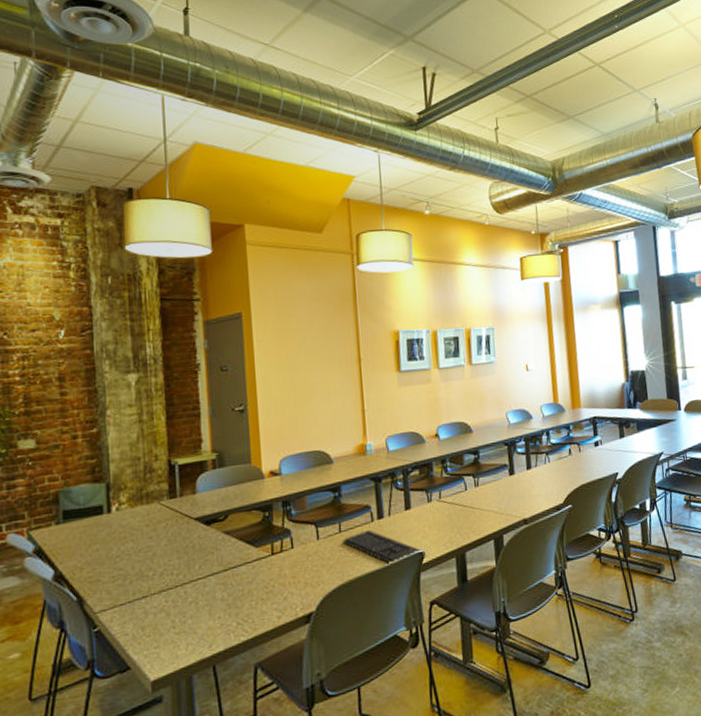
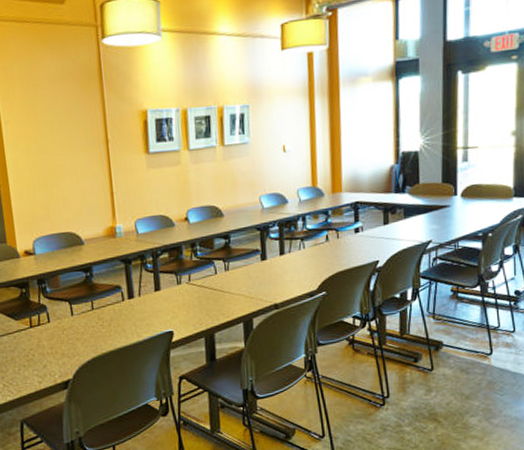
keyboard: present [342,530,427,565] -> none [94,308,177,341]

